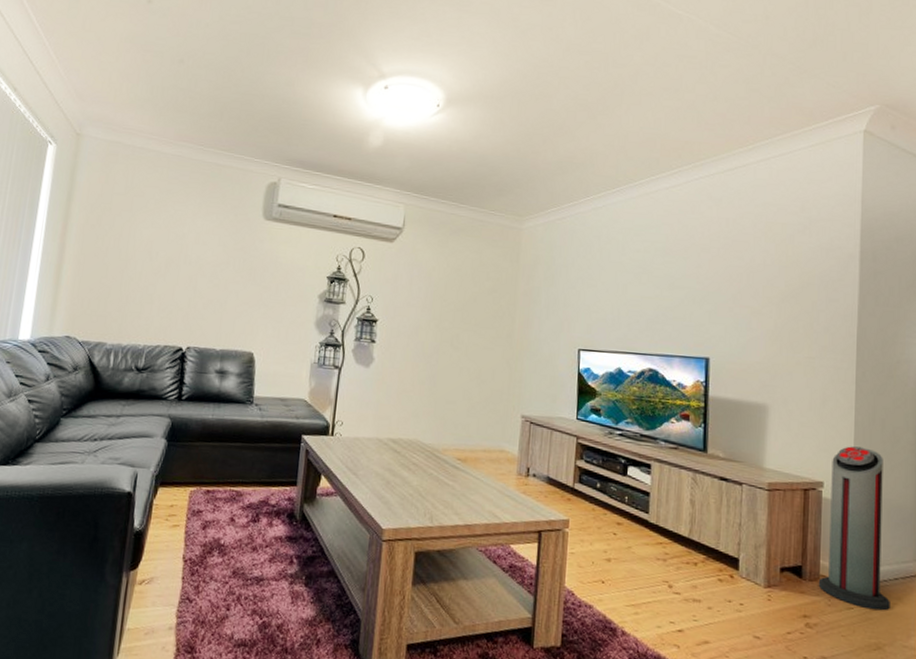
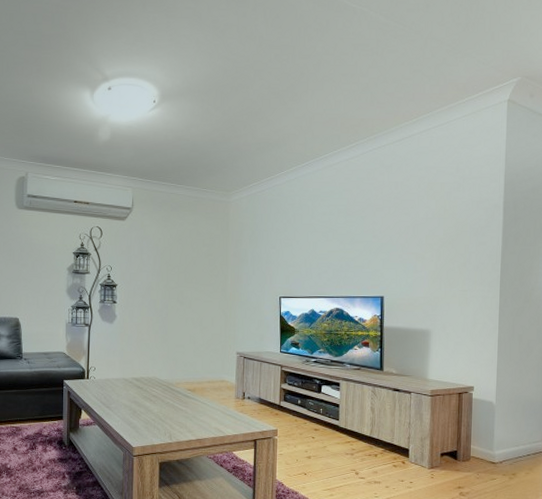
air purifier: present [818,446,890,611] -> none [469,358,524,479]

